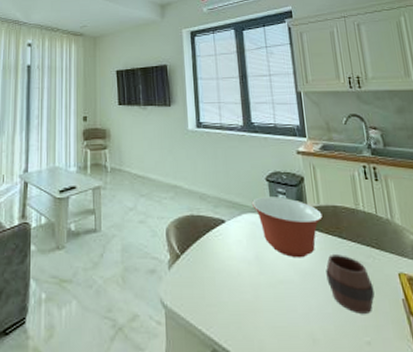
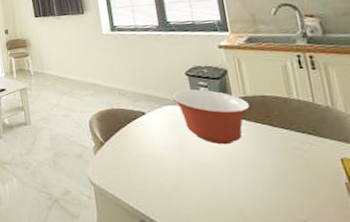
cup: present [326,255,375,314] -> none [254,141,312,195]

